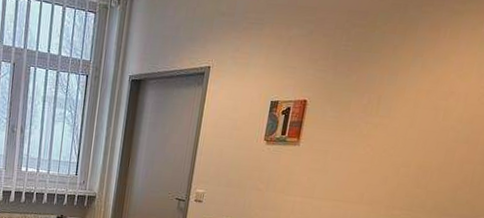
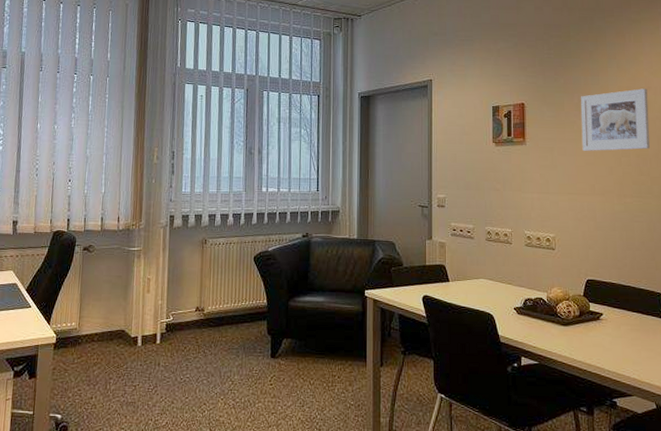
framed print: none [359,93,450,161] -> present [580,88,650,151]

